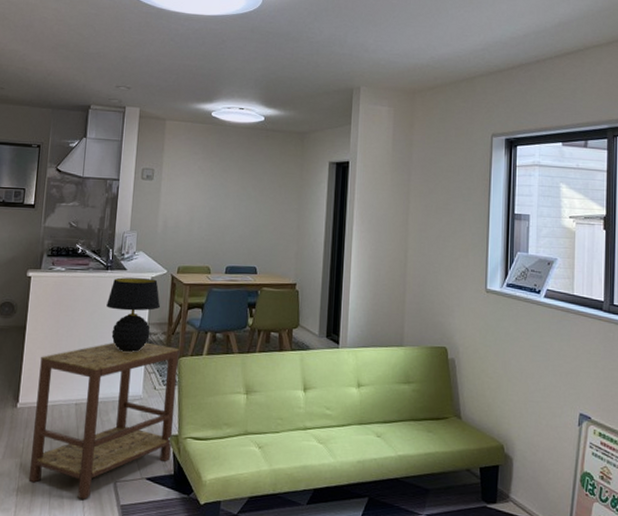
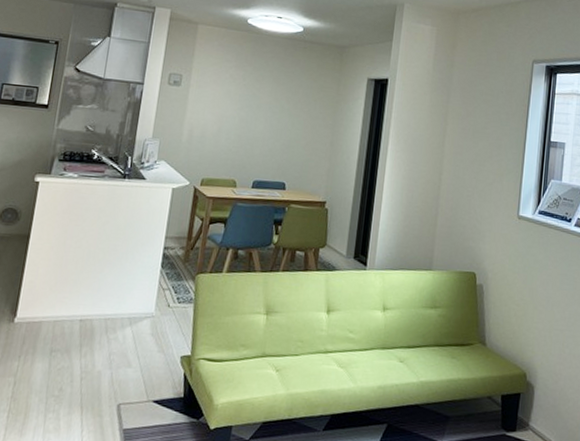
side table: present [28,342,179,499] -> none [22,255,197,423]
table lamp: present [106,277,161,352] -> none [121,187,181,267]

